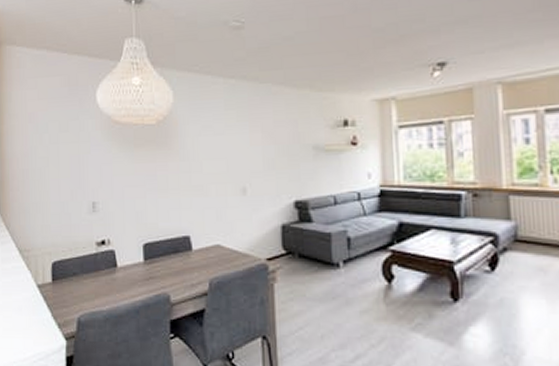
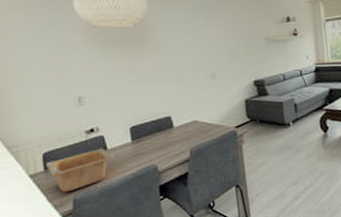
serving bowl: none [53,265,124,311] -> present [45,148,115,193]

